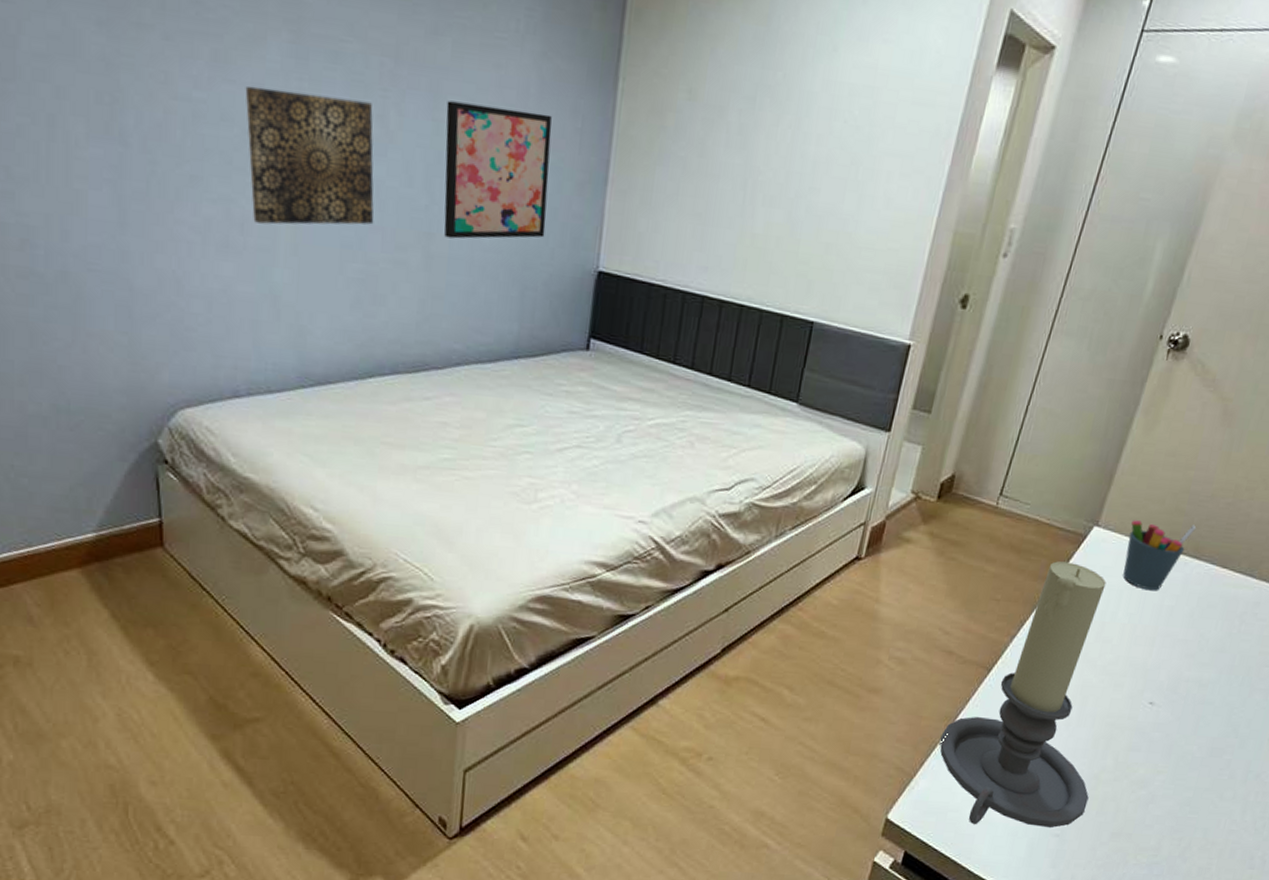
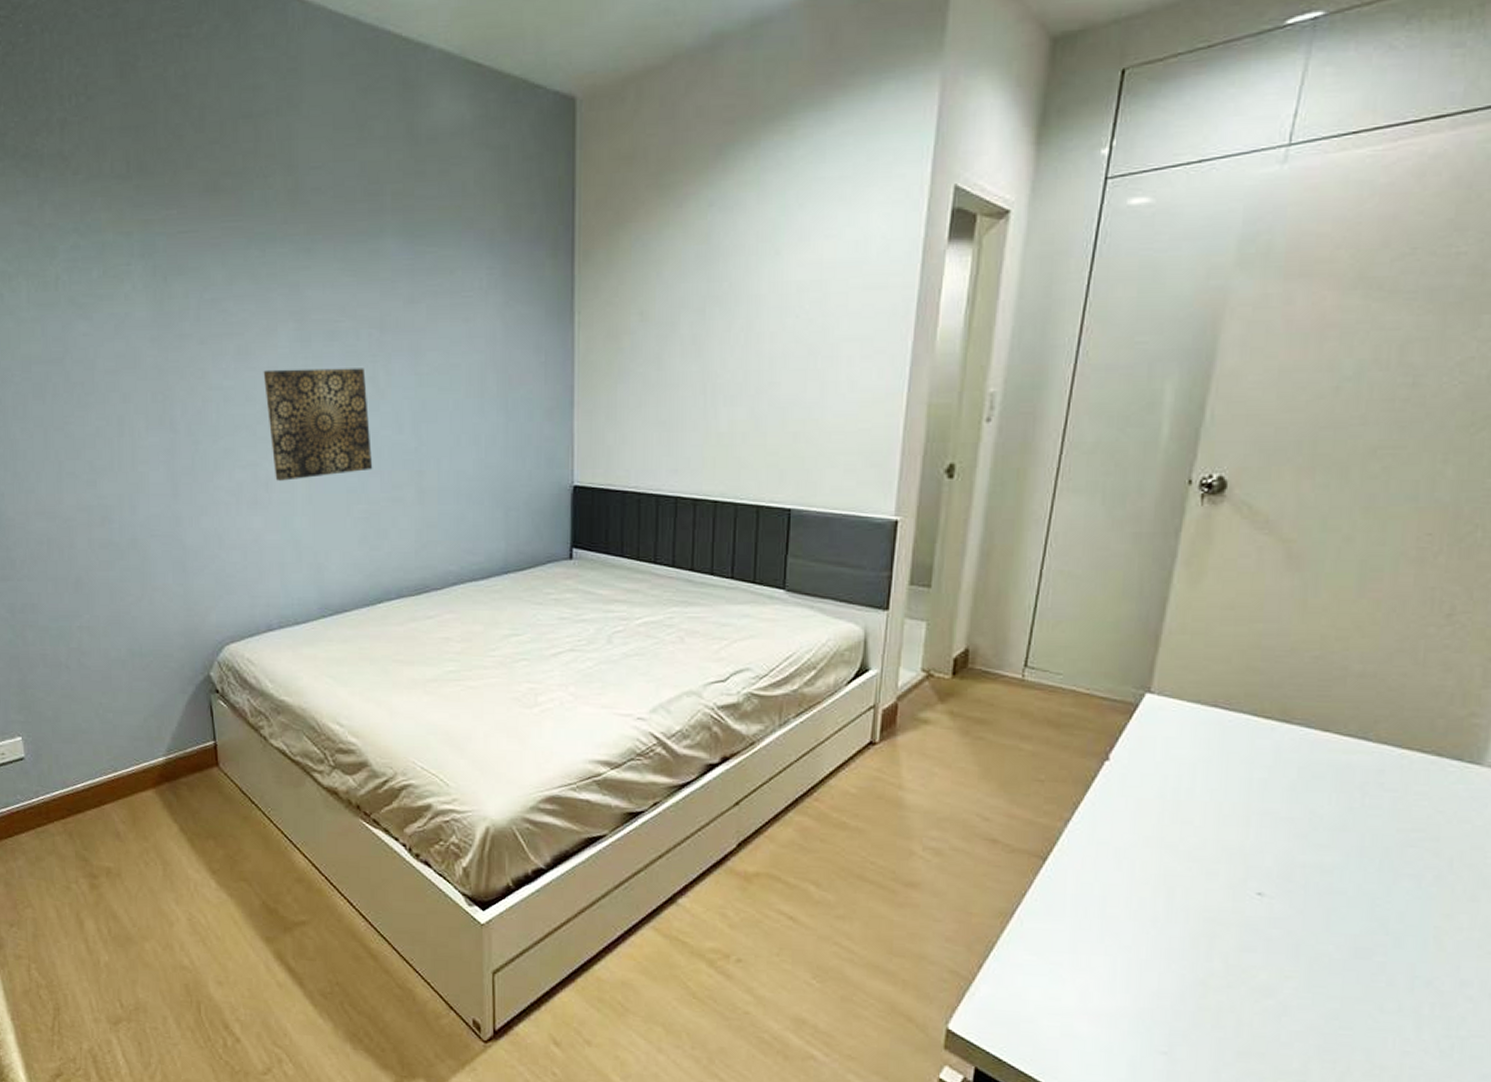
wall art: present [444,100,552,239] -> none [426,354,522,473]
candle holder: present [940,561,1107,828] -> none [997,734,1198,1044]
pen holder: present [1123,520,1197,591] -> none [1192,683,1279,763]

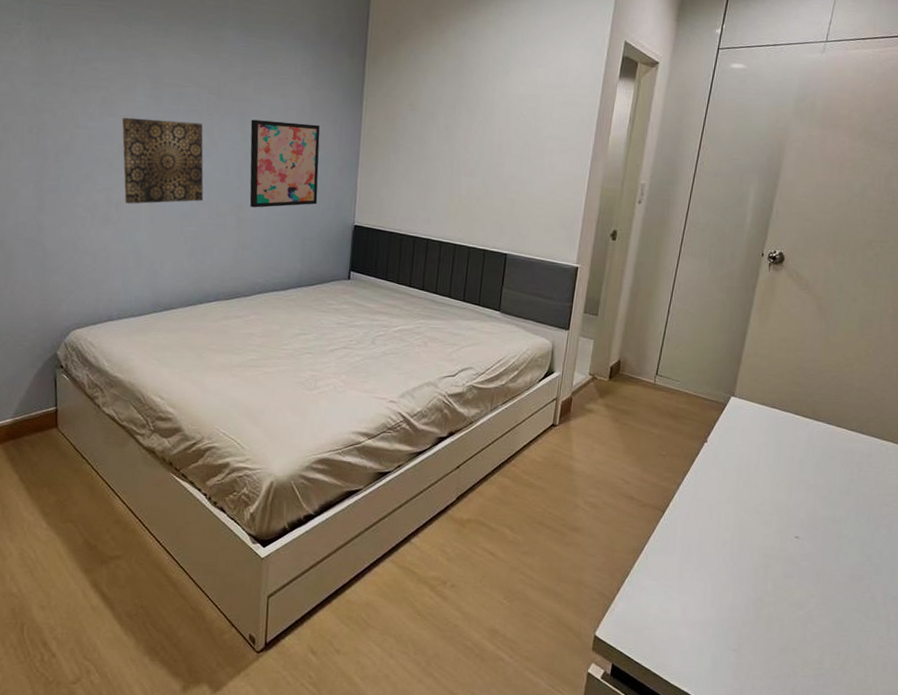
wall art: none [426,354,522,473] -> present [249,119,320,208]

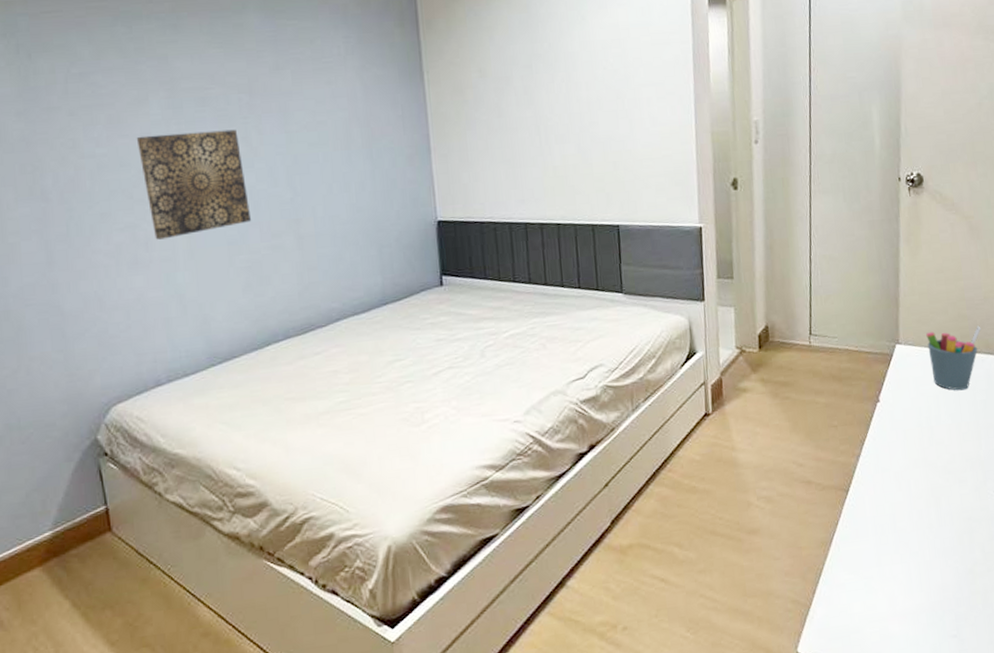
wall art: present [249,119,320,208] -> none [294,110,389,220]
pen holder: none [759,391,812,446] -> present [926,326,981,391]

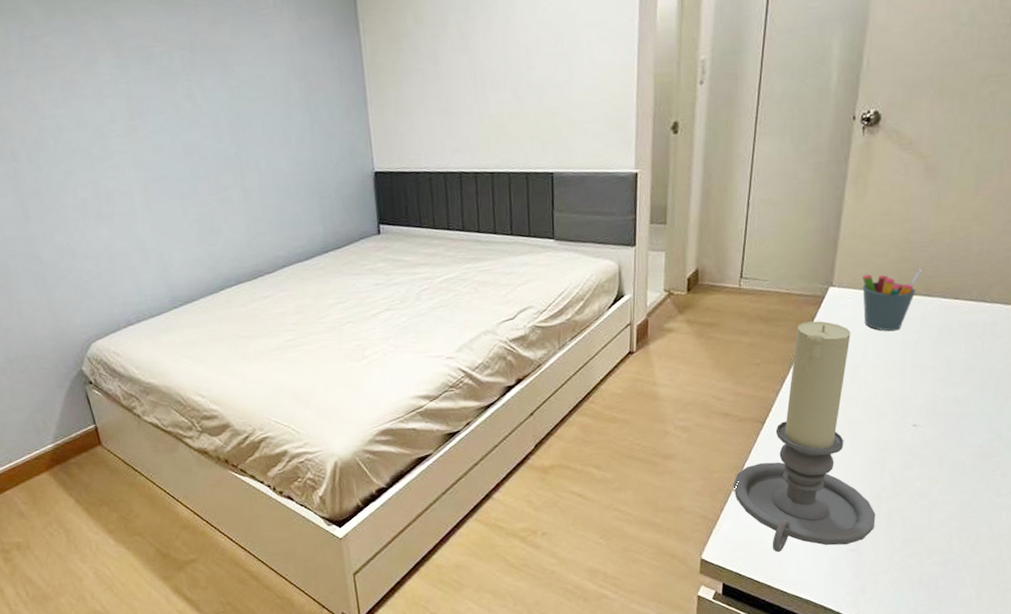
wall art: present [136,129,252,240] -> none [90,86,201,195]
candle holder: none [823,380,972,641] -> present [733,321,876,552]

